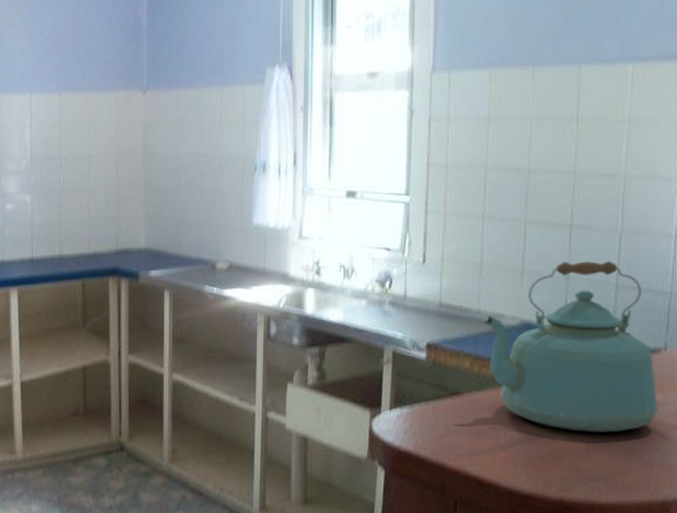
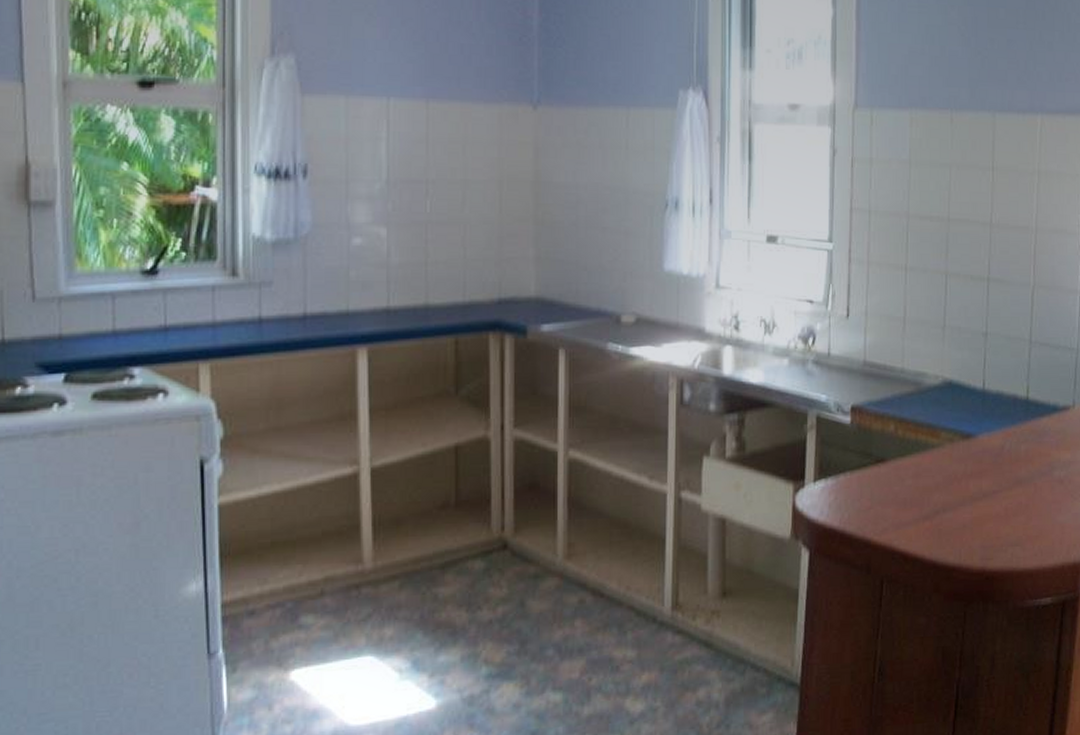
kettle: present [483,261,658,433] -> none [907,316,1068,496]

